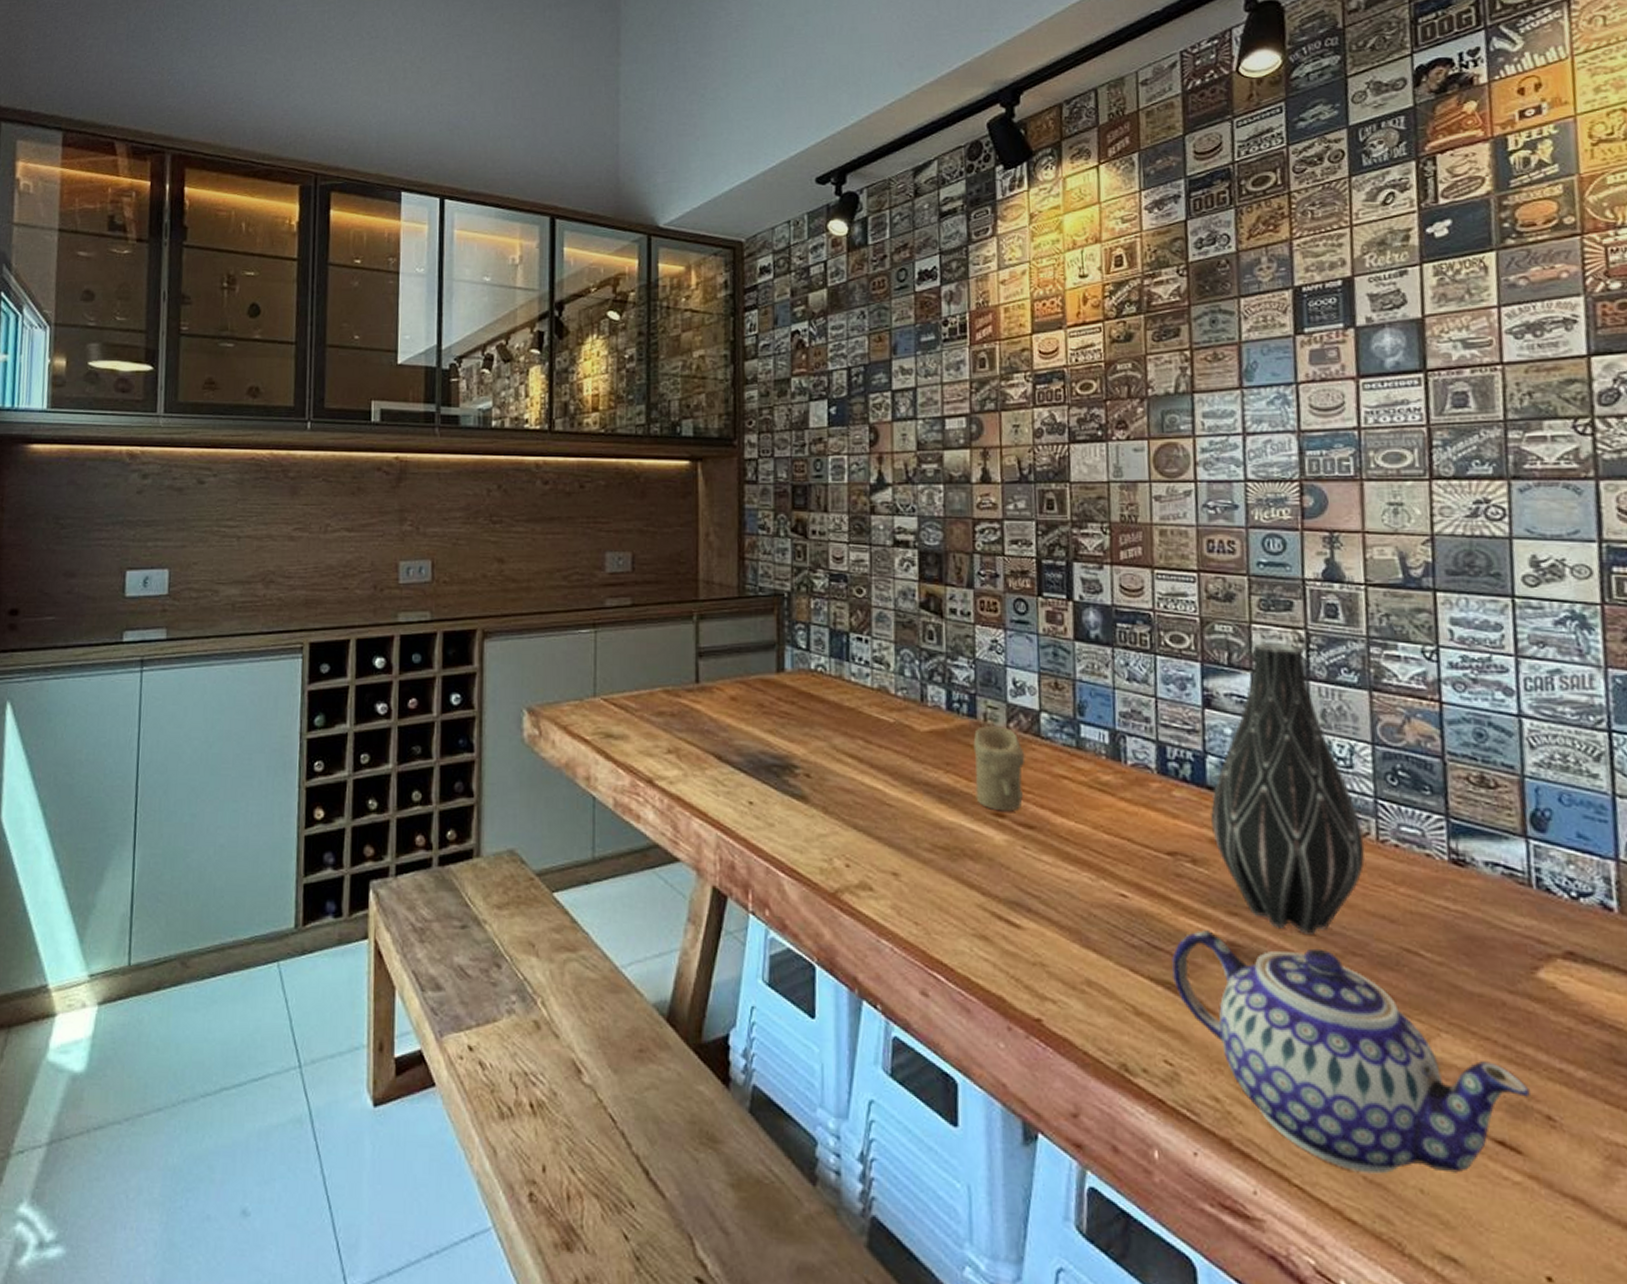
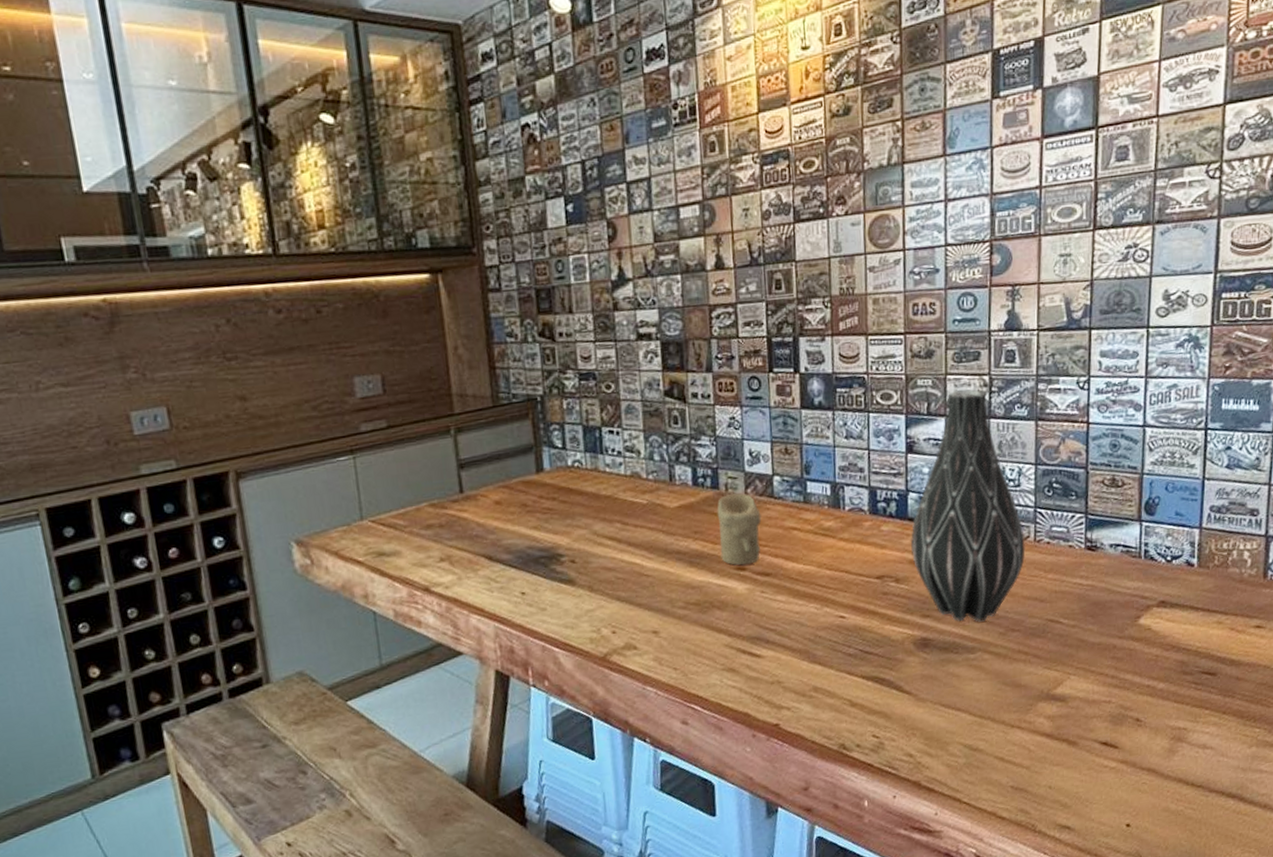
teapot: present [1171,930,1530,1174] -> none [879,631,1127,784]

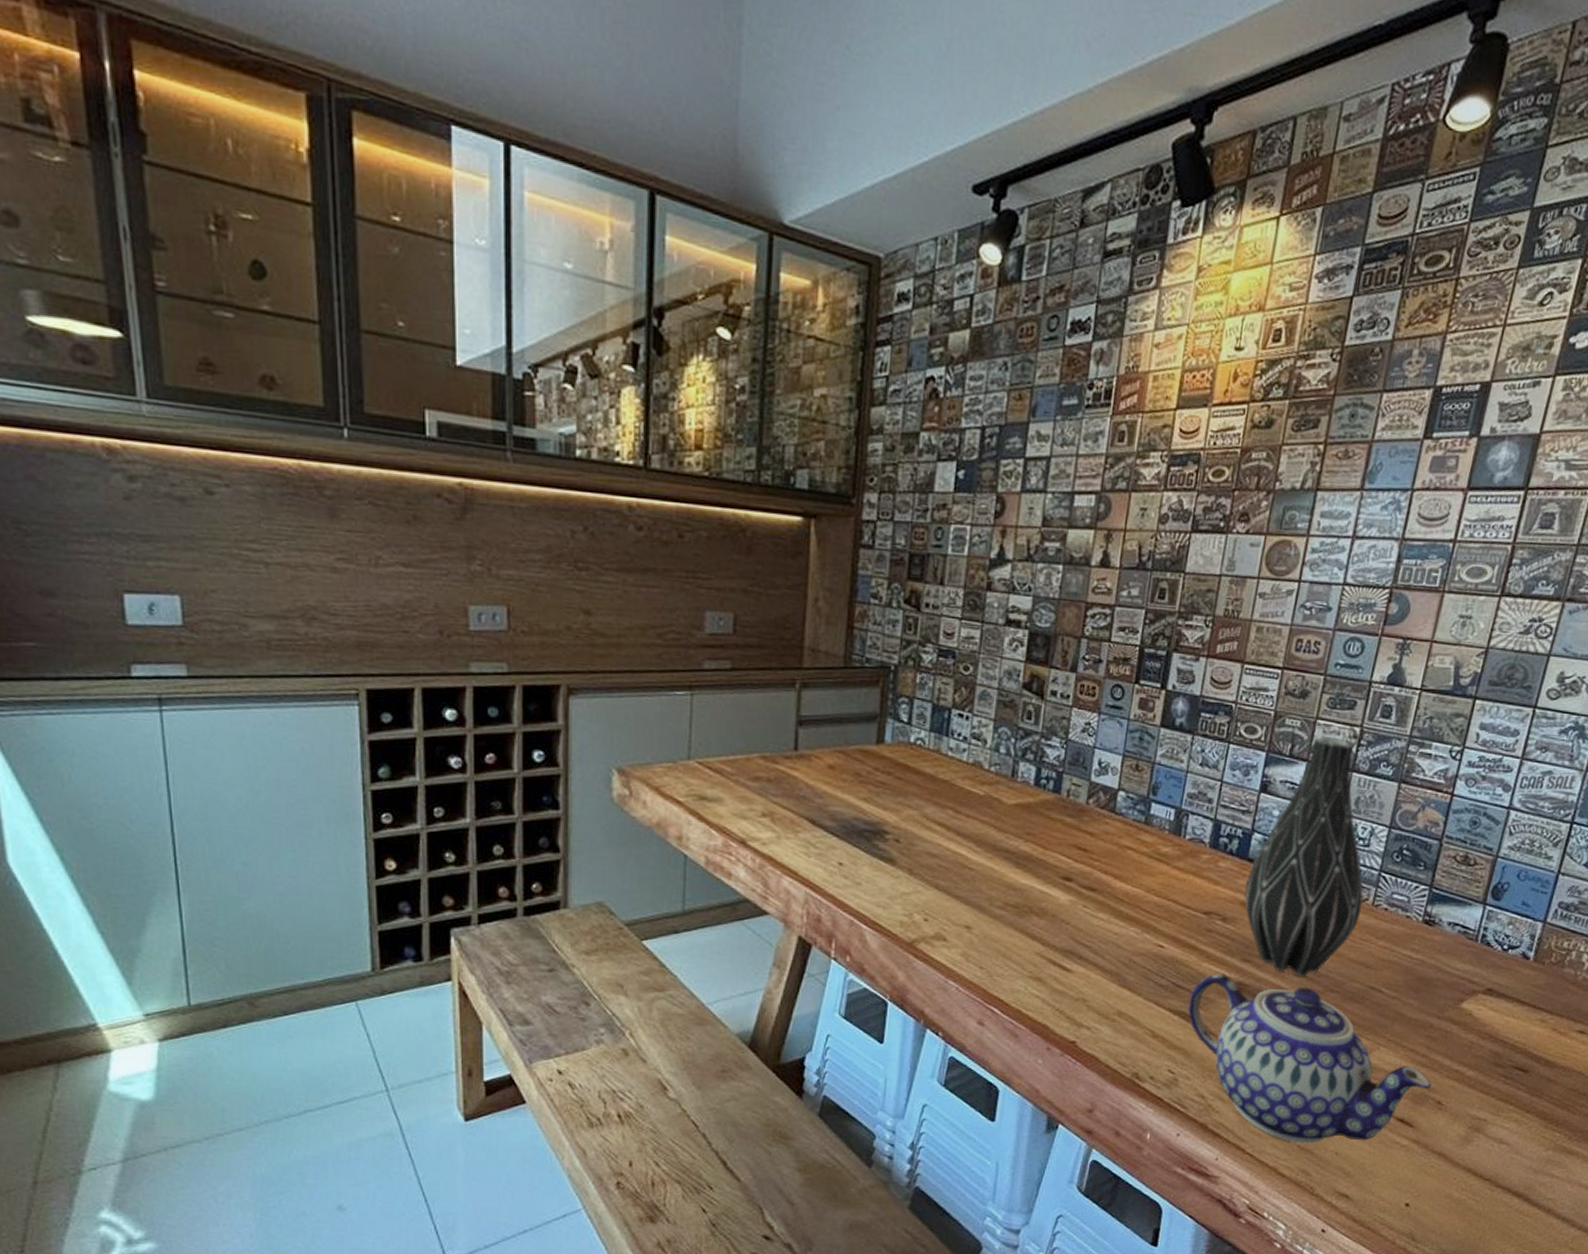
candle: present [717,493,762,566] -> none [1049,801,1099,876]
teapot: none [879,631,1127,784] -> present [1187,973,1431,1144]

